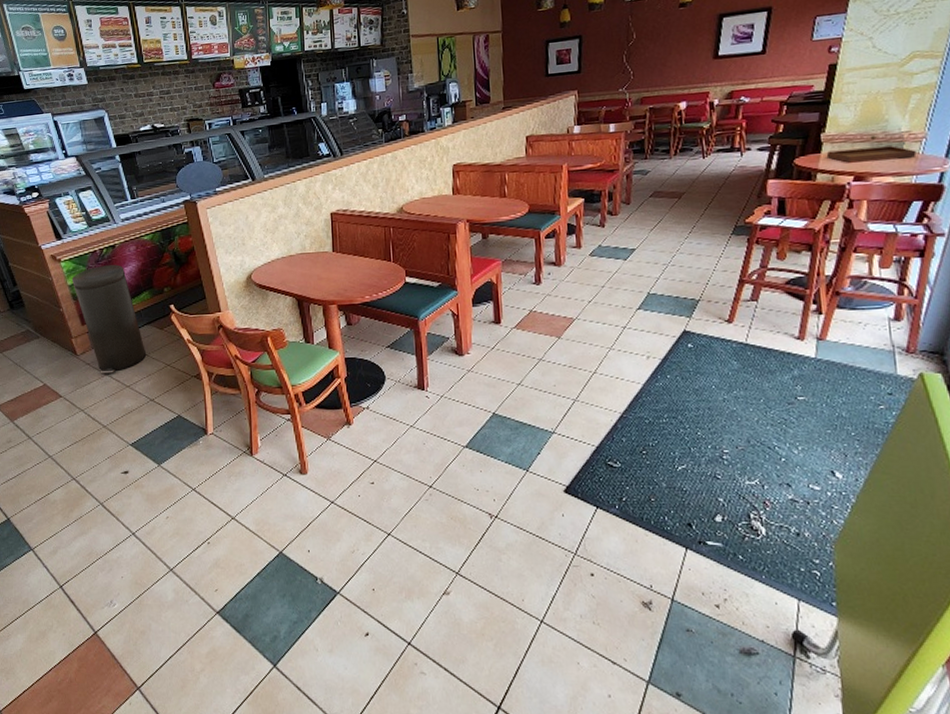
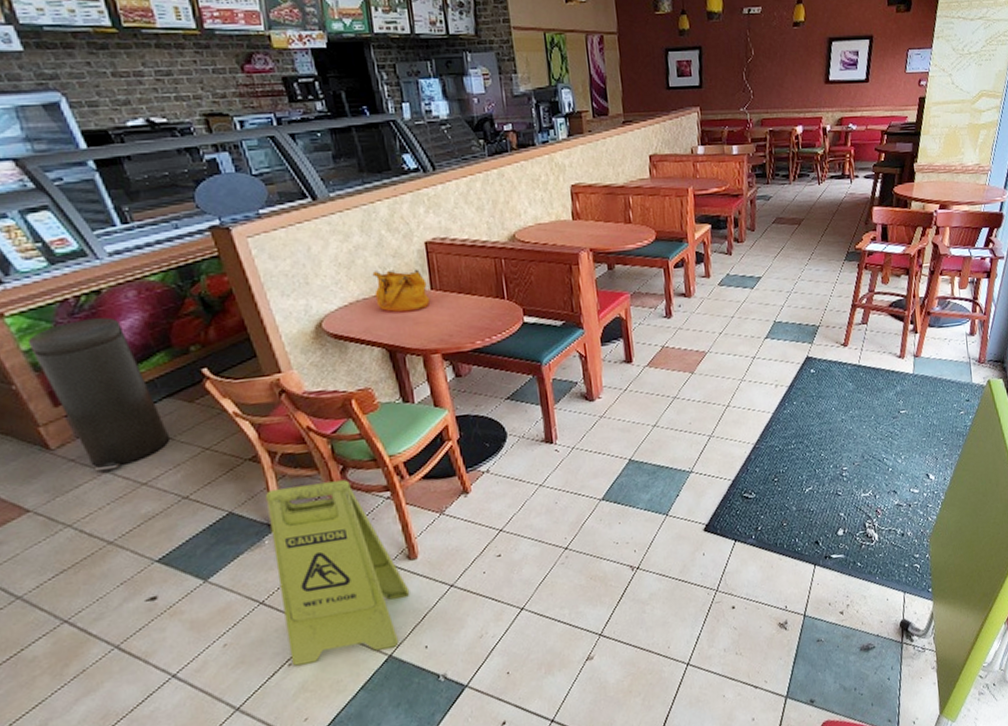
warning sign: none [202,401,300,546] -> present [265,480,410,666]
handbag: none [290,233,332,270] -> present [372,267,431,313]
tray: present [826,135,917,163] -> none [918,167,984,192]

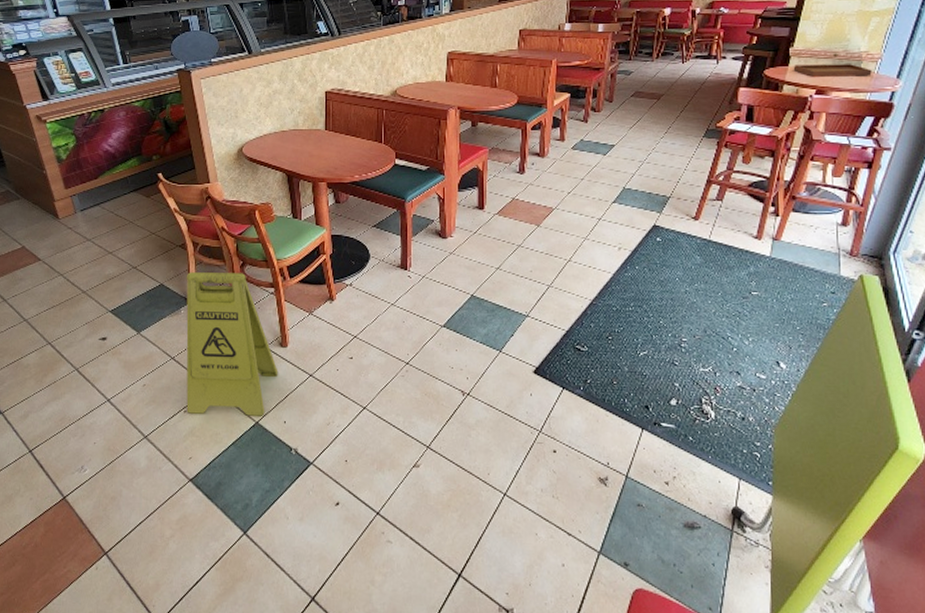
pedal bin: present [27,317,171,472] -> none [56,129,131,239]
handbag: present [372,267,431,313] -> none [283,111,324,146]
tray: none [918,167,984,192] -> present [793,53,872,77]

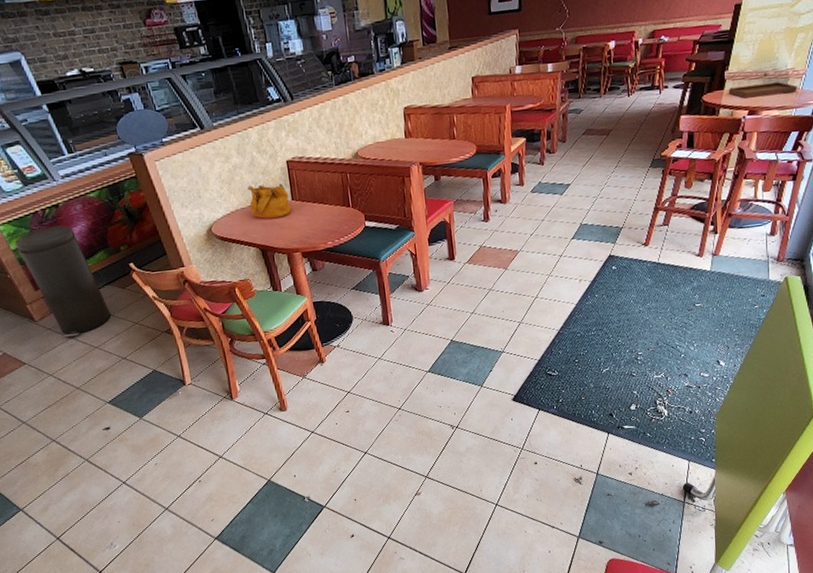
pedal bin: none [56,129,131,239] -> present [14,225,112,338]
warning sign: present [186,272,278,416] -> none [177,349,282,482]
handbag: none [283,111,324,146] -> present [247,182,292,219]

